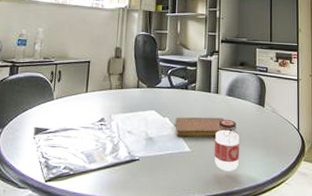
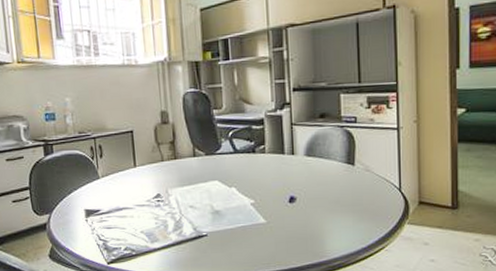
notebook: present [175,117,226,138] -> none [244,182,307,208]
jar: present [214,119,240,171] -> none [294,183,327,241]

